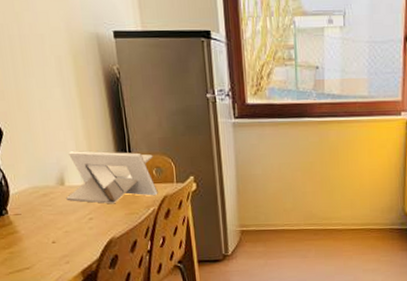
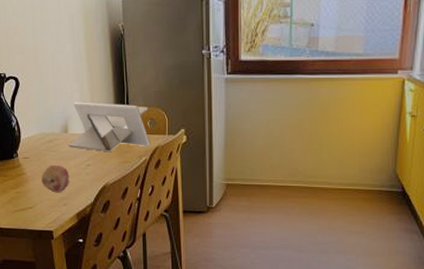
fruit: none [37,221,71,251] -> present [41,165,70,193]

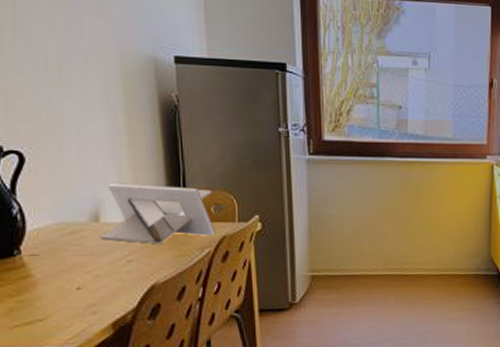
fruit: present [41,165,70,193] -> none [58,263,102,299]

